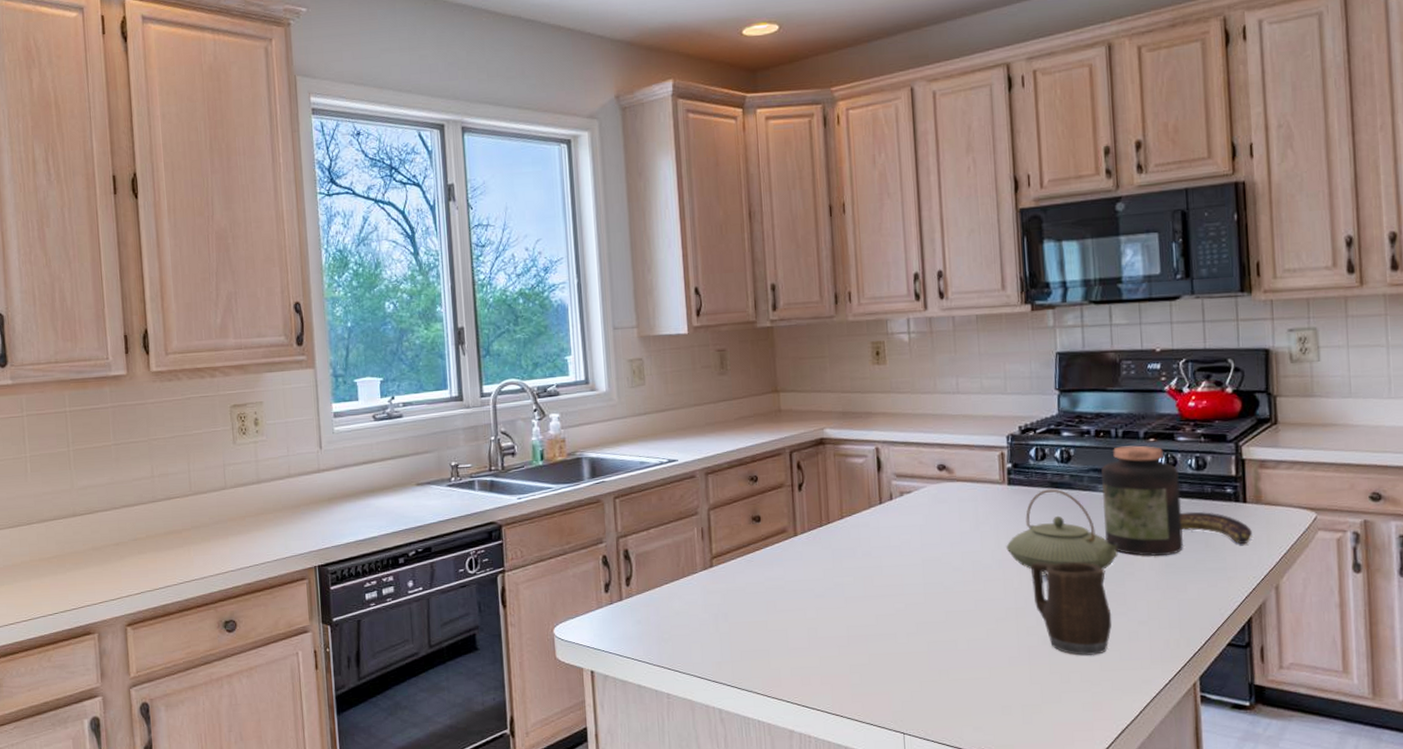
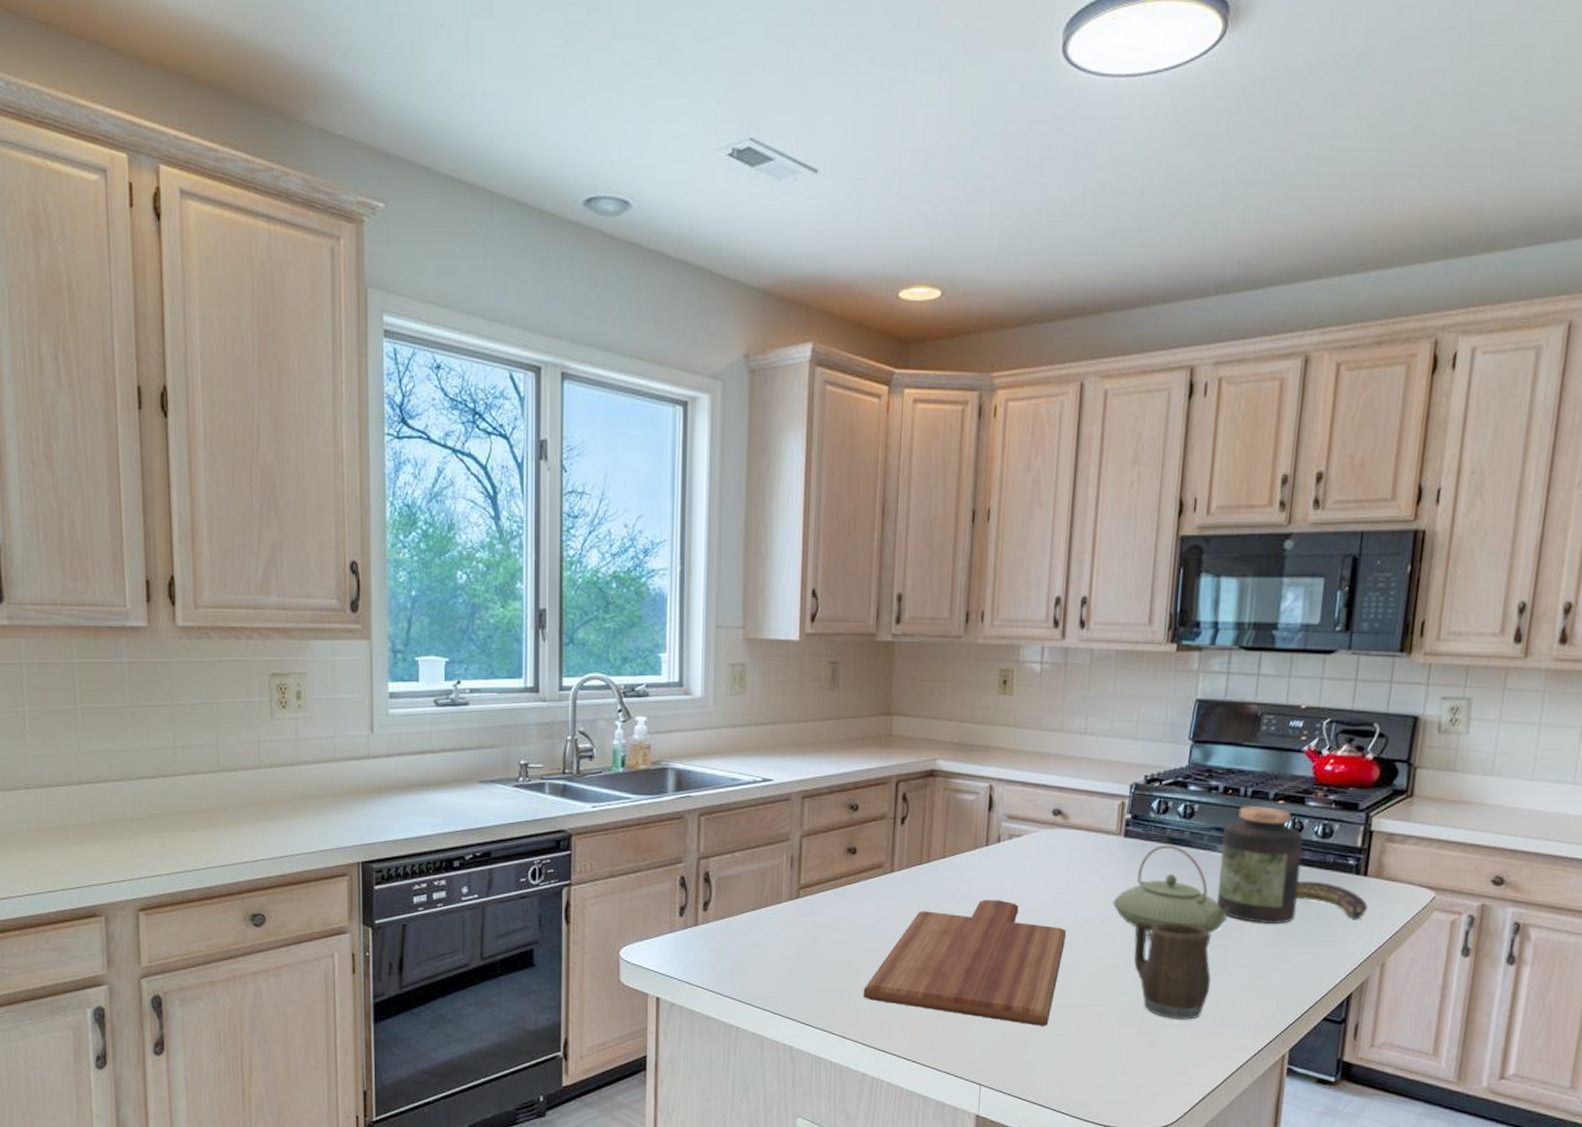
cutting board: none [782,554,966,672] -> present [863,899,1066,1026]

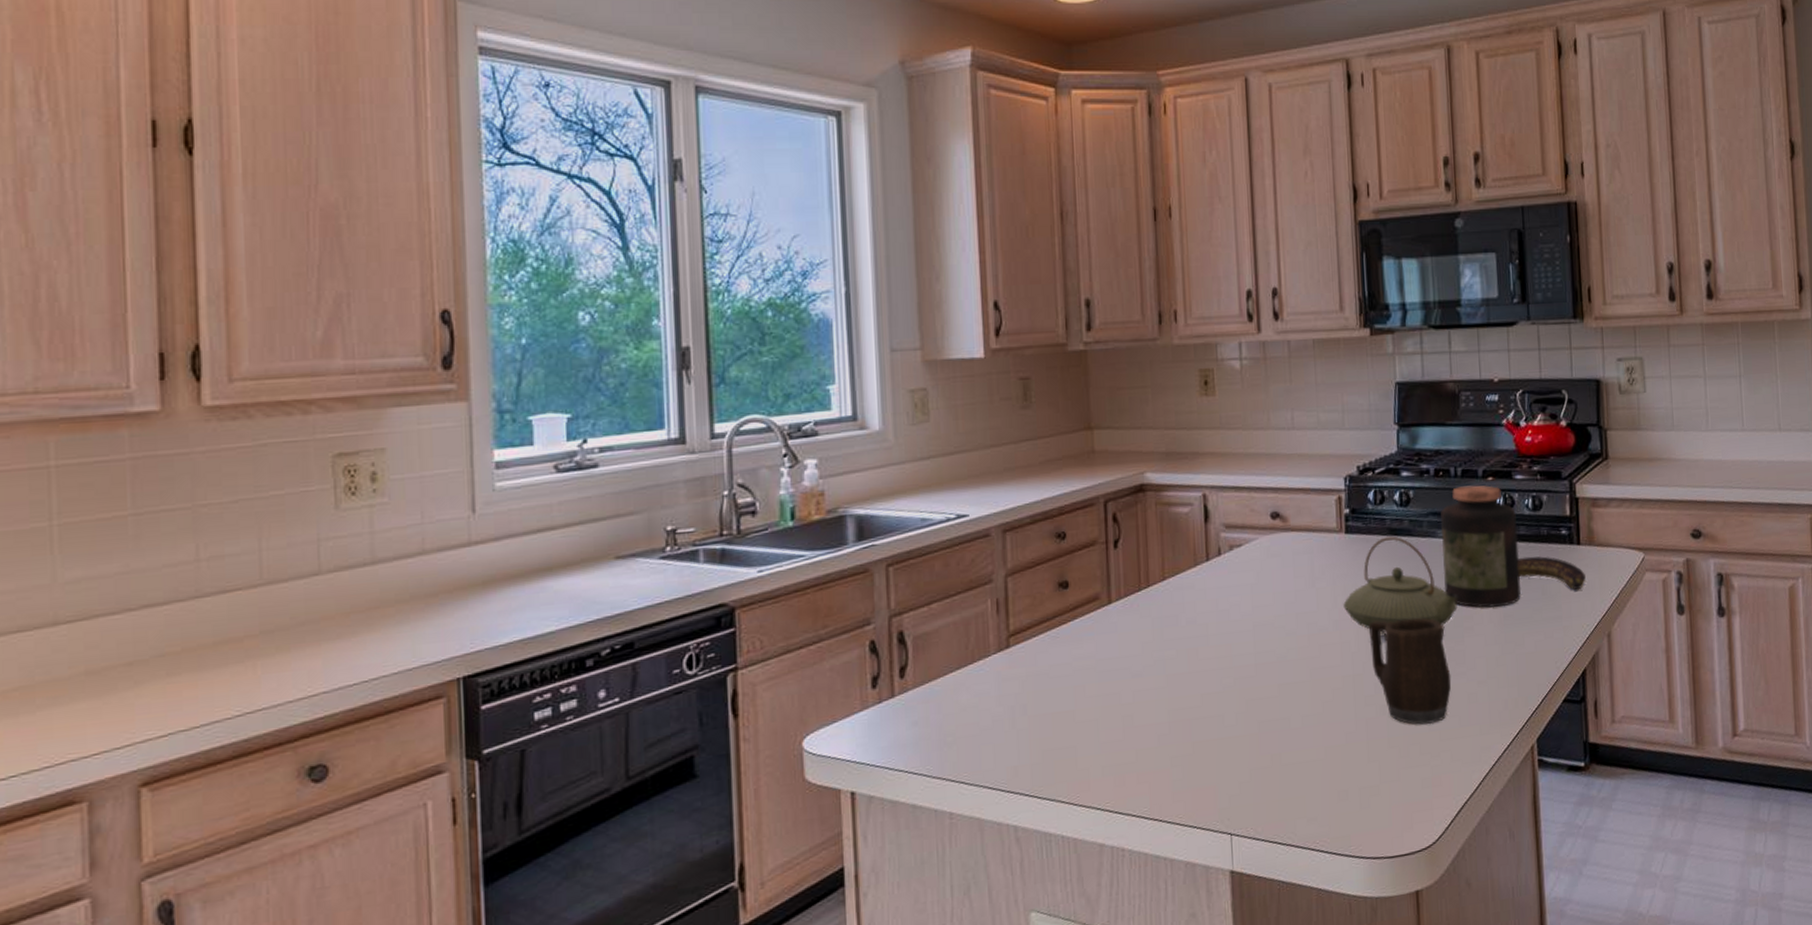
cutting board: present [863,899,1066,1026] -> none [1091,619,1301,756]

